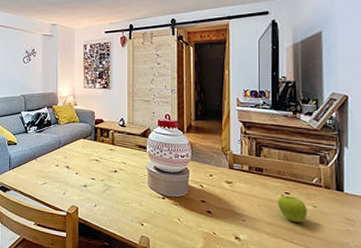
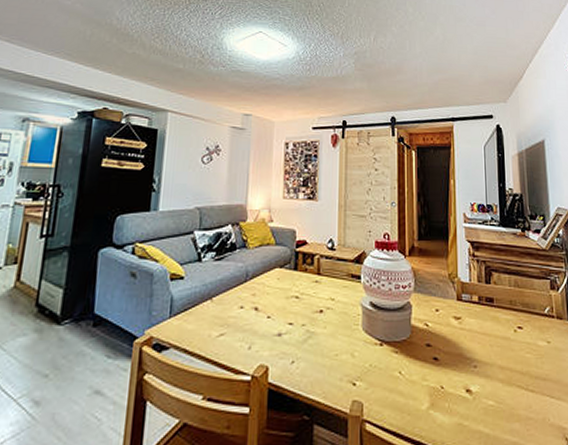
fruit: present [278,195,307,223] -> none [511,330,542,364]

